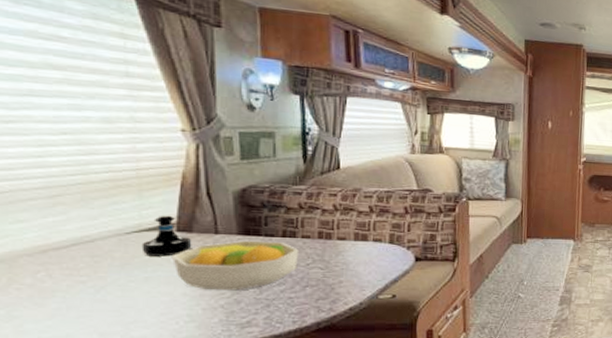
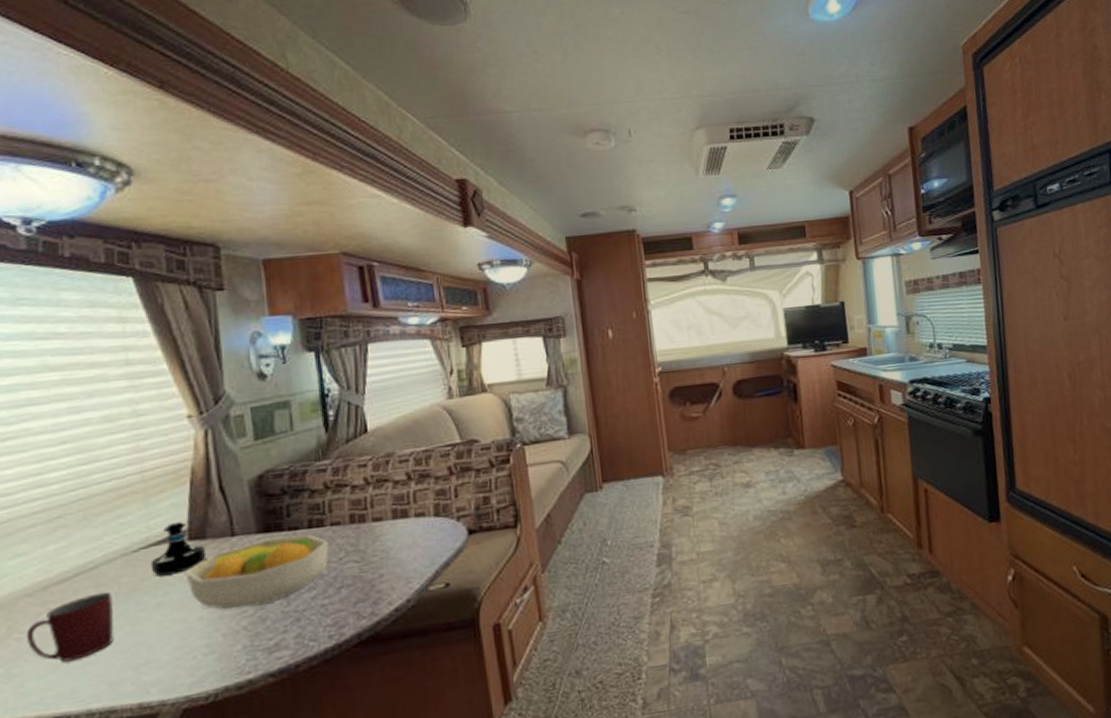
mug: none [25,262,106,312] -> present [26,591,113,663]

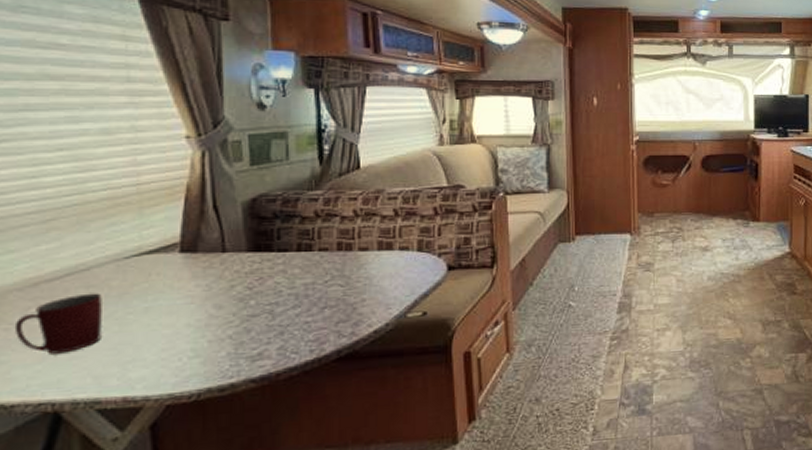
tequila bottle: present [150,521,207,577] -> none [141,234,197,283]
fruit bowl: present [185,535,330,609] -> none [175,257,316,319]

